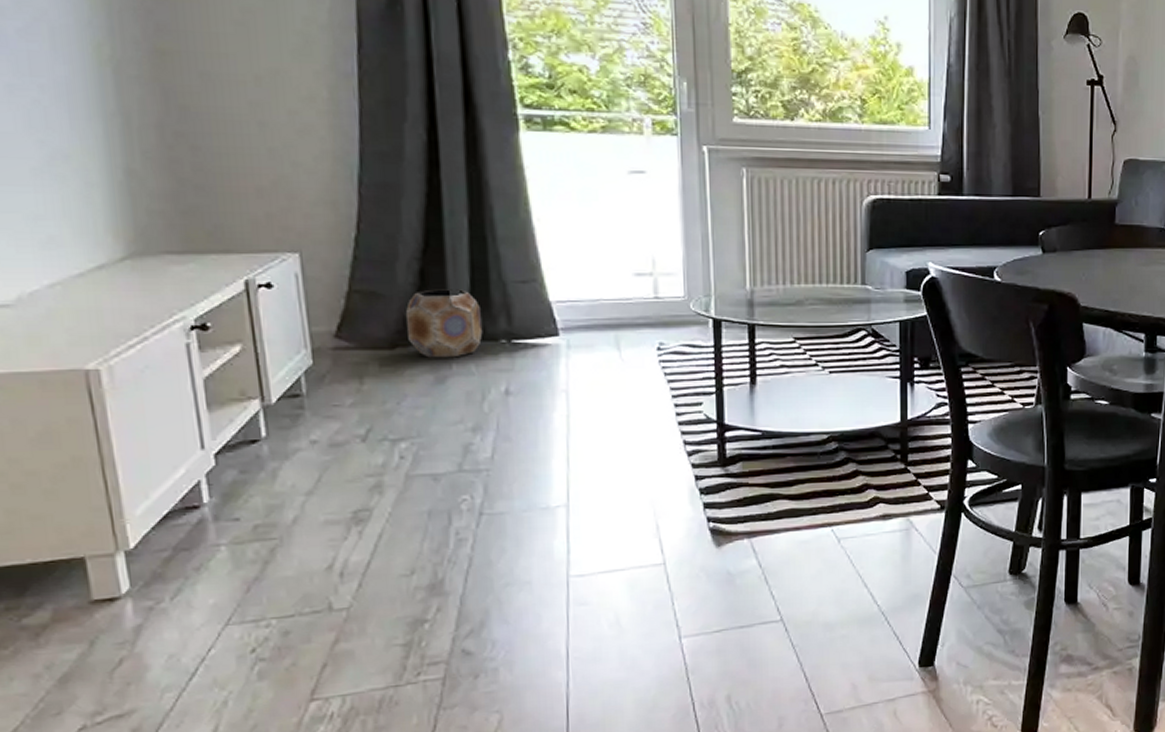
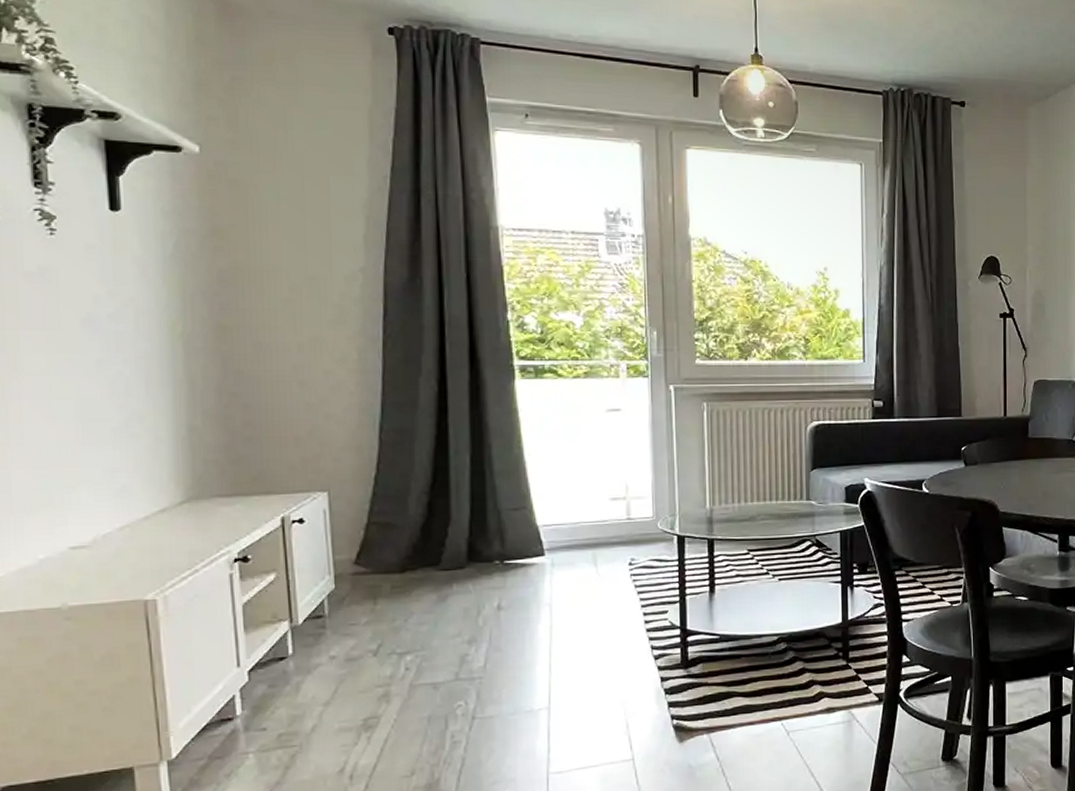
planter: present [405,289,483,358] -> none [414,518,480,579]

